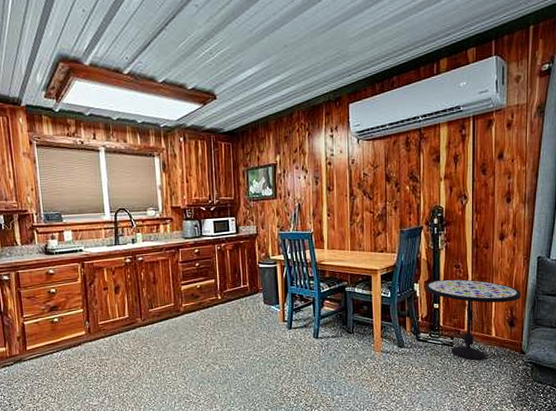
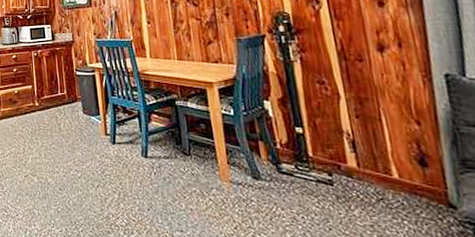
side table: present [425,279,522,361] -> none [279,98,430,210]

